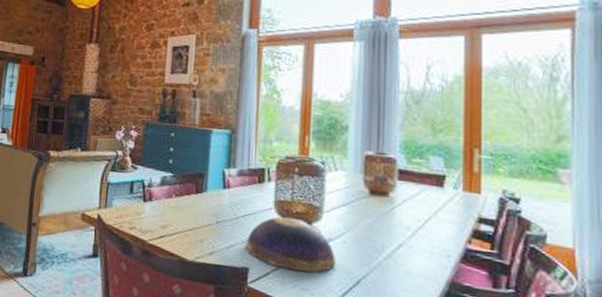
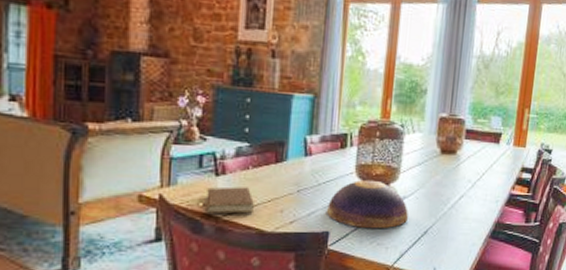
book: none [122,212,176,240] -> present [190,186,254,214]

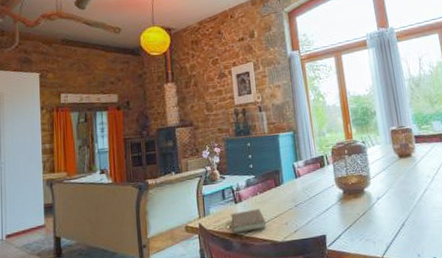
decorative bowl: present [327,179,408,229] -> none [320,188,386,229]

